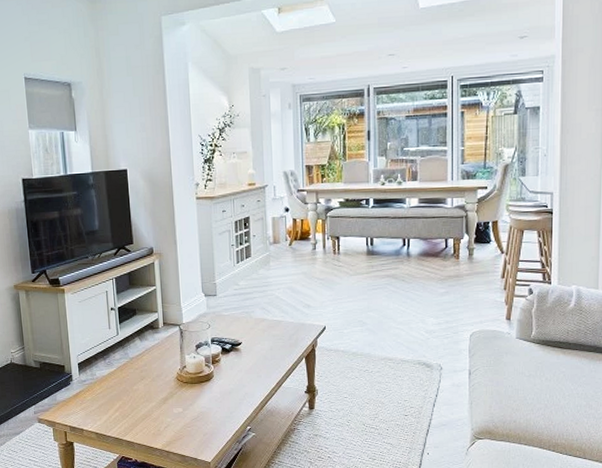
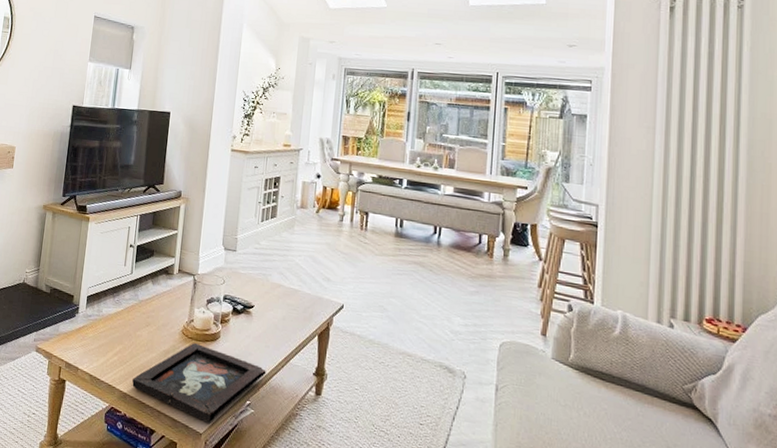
decorative tray: none [137,386,262,452] -> present [132,343,266,423]

